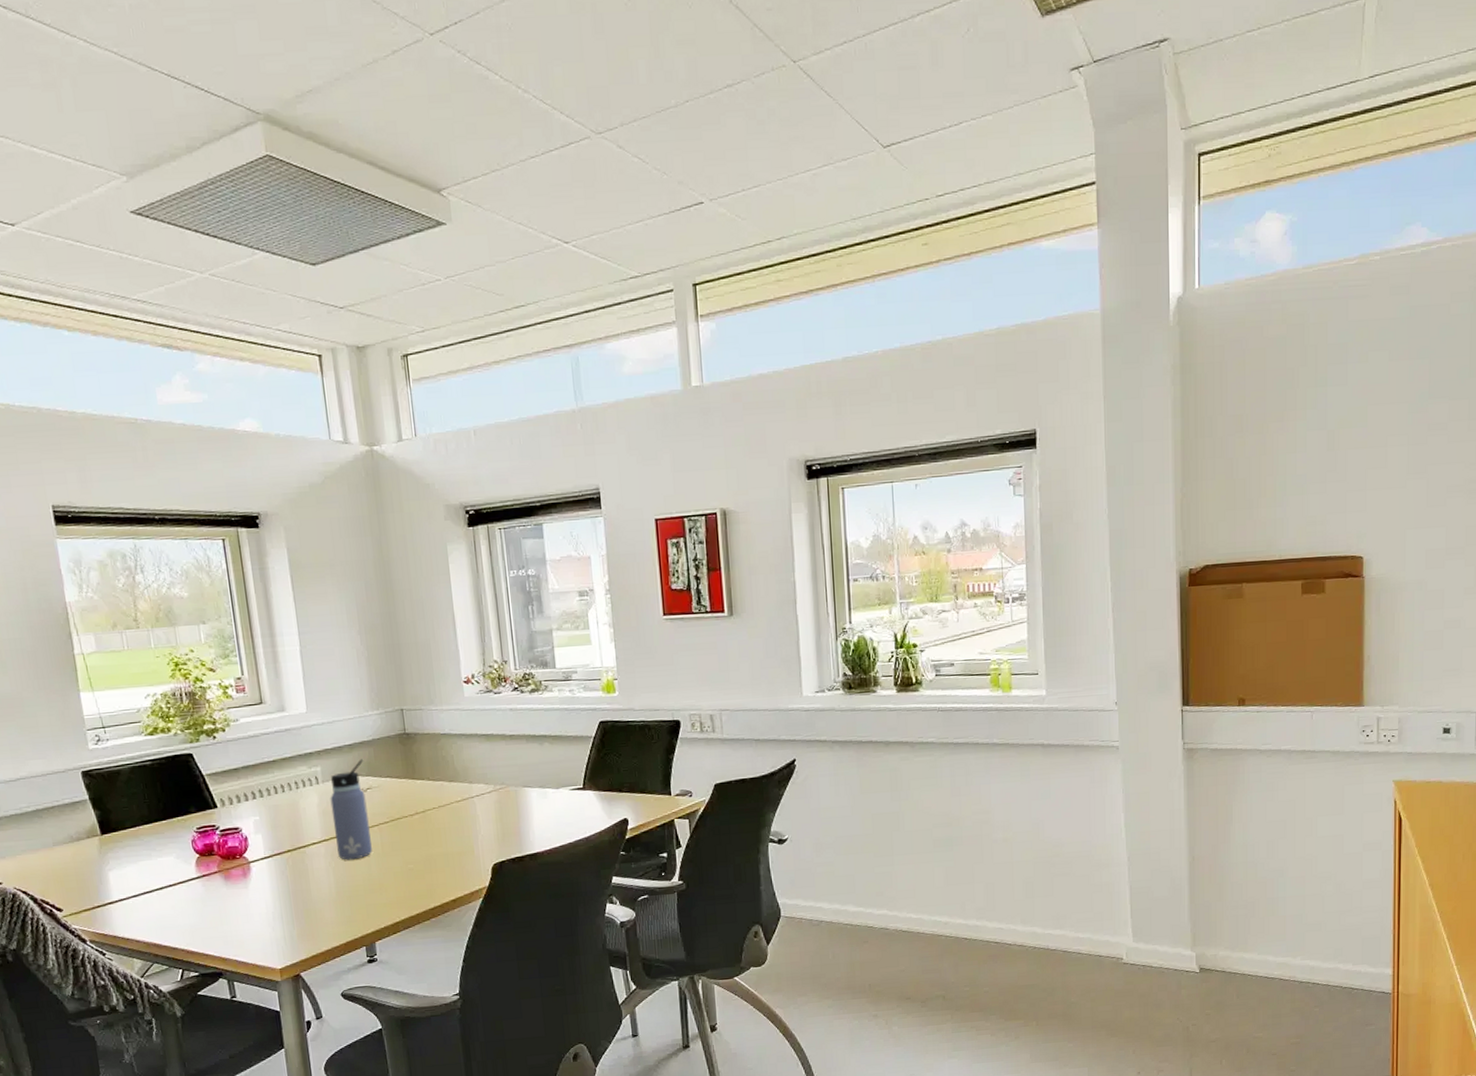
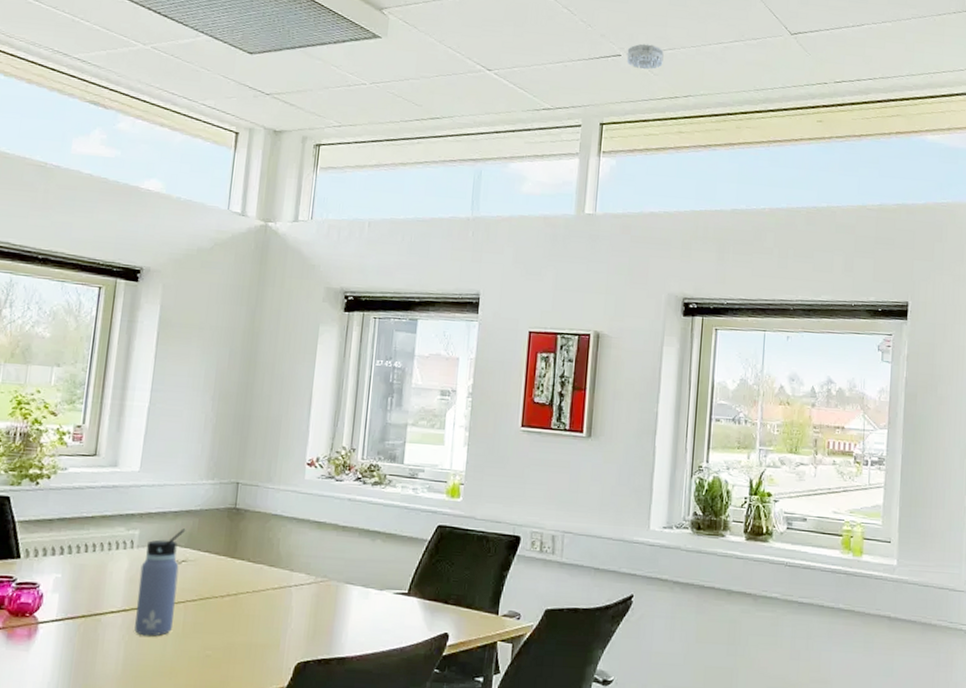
smoke detector: none [709,184,750,215] -> present [626,43,664,70]

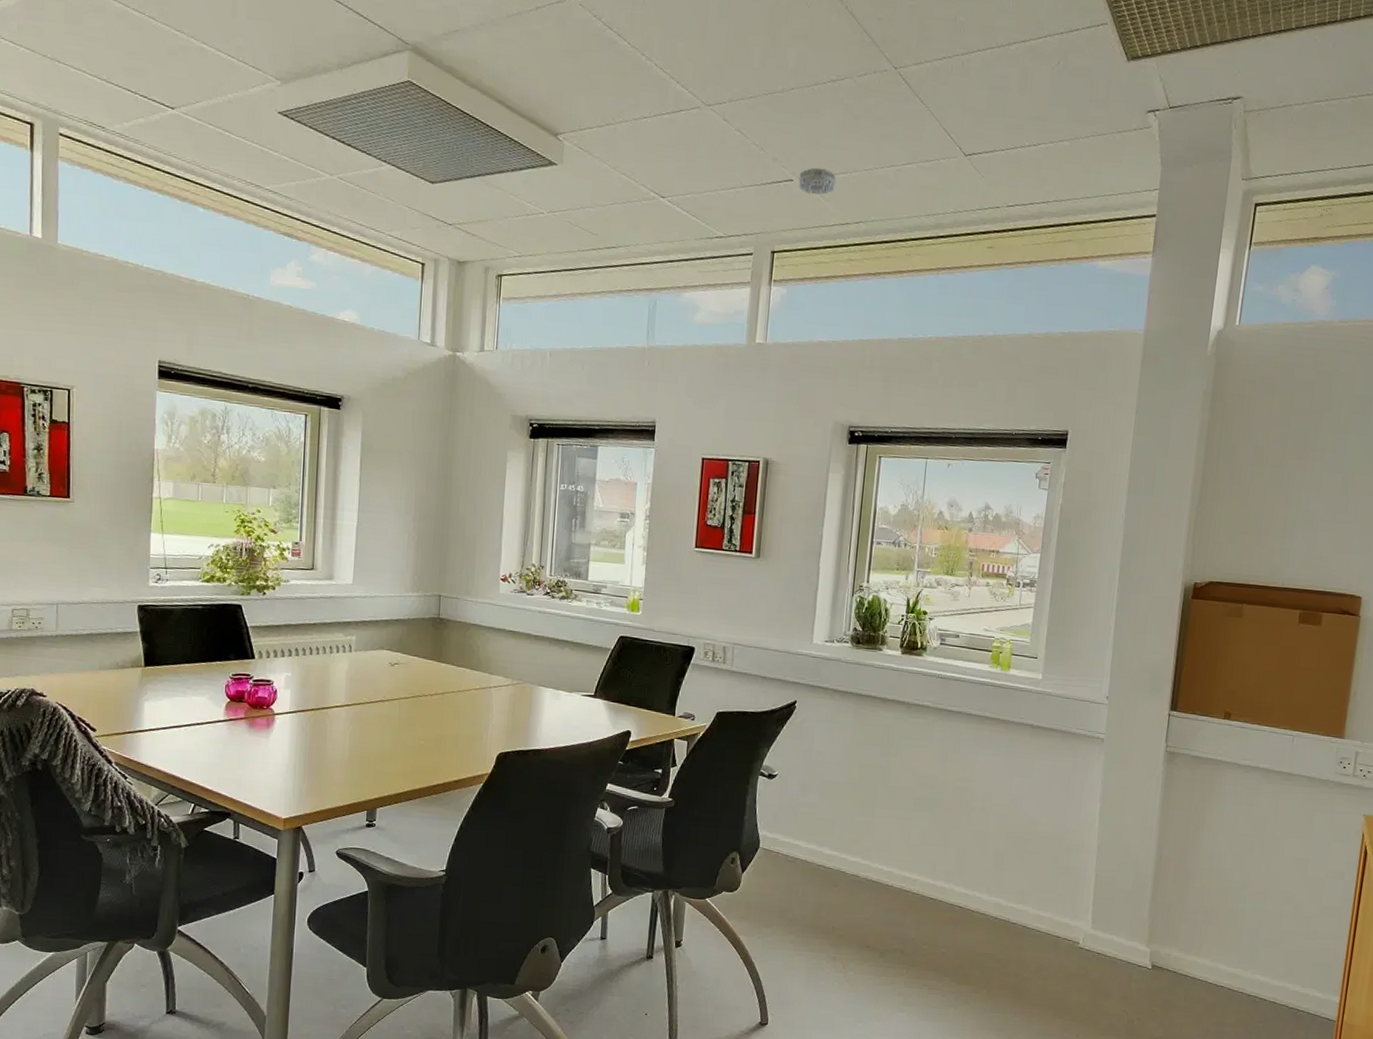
water bottle: present [134,528,186,636] -> none [357,635,397,728]

